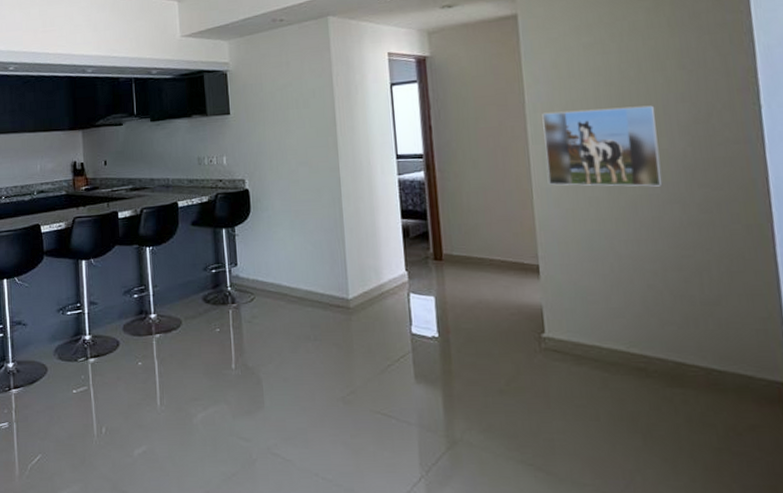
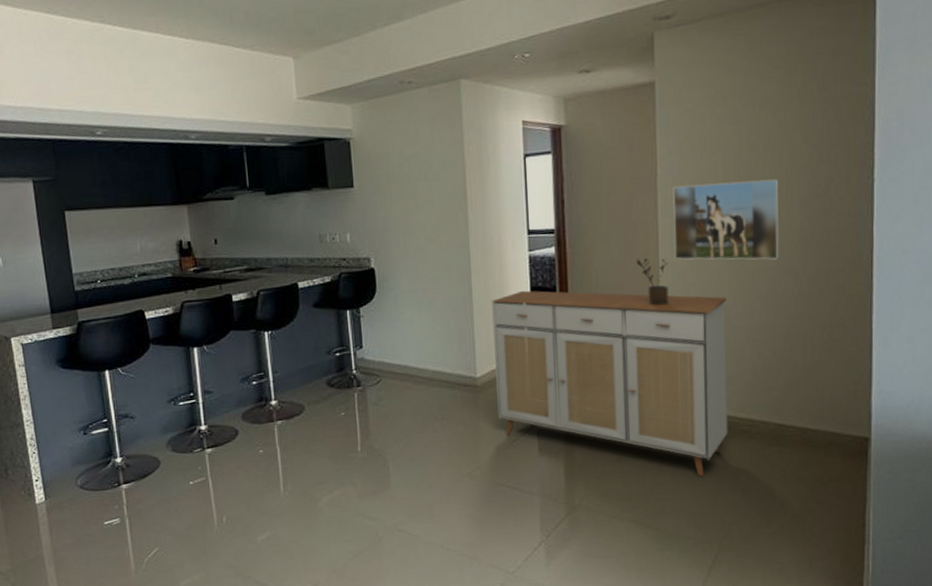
sideboard: none [361,213,621,416] -> present [490,290,728,476]
potted plant: none [508,183,545,232] -> present [636,258,669,306]

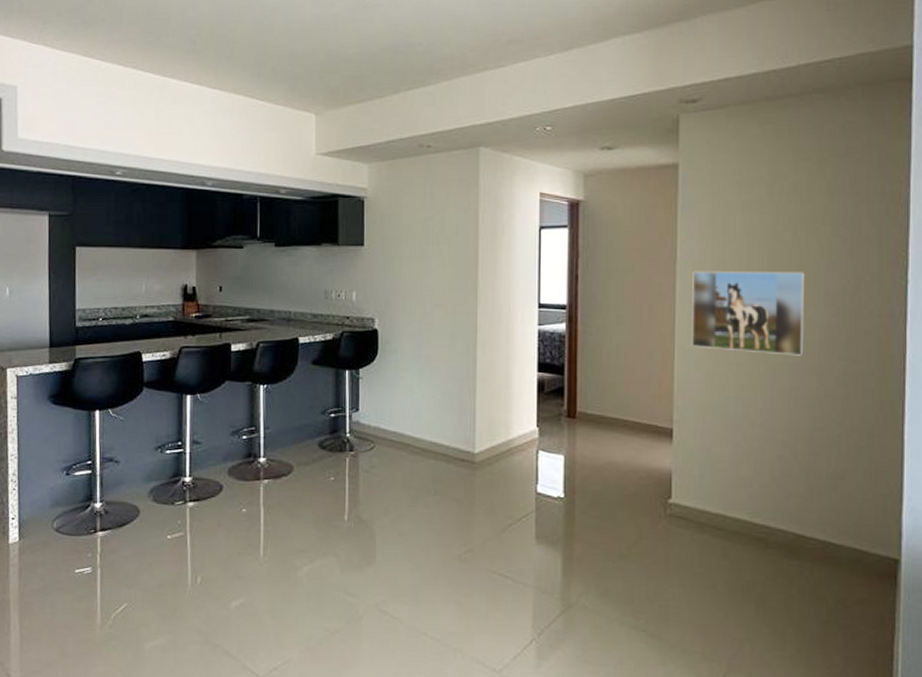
sideboard: present [490,290,728,476] -> none [495,365,745,584]
potted plant: present [636,258,669,306] -> none [650,343,685,394]

